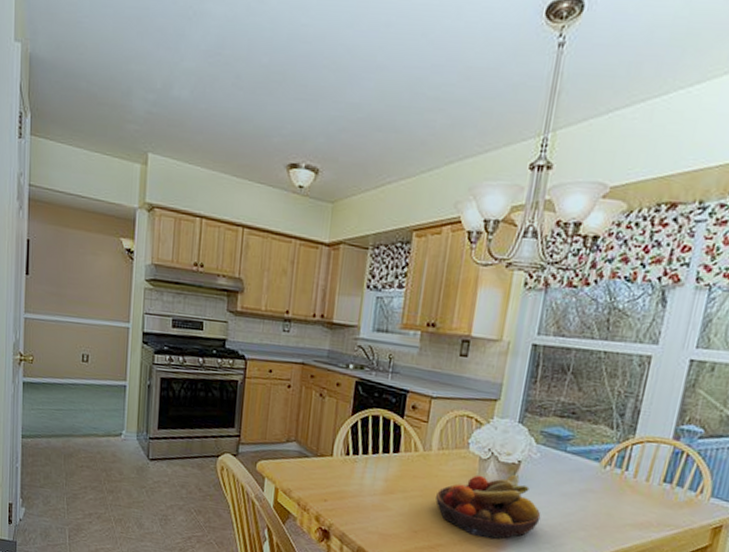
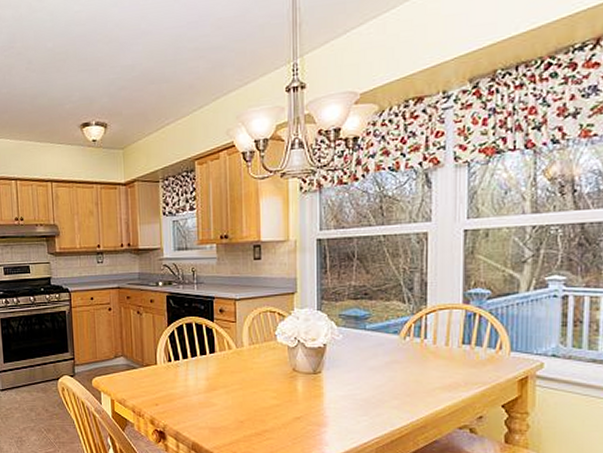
fruit bowl: present [435,474,541,540] -> none [255,357,354,419]

